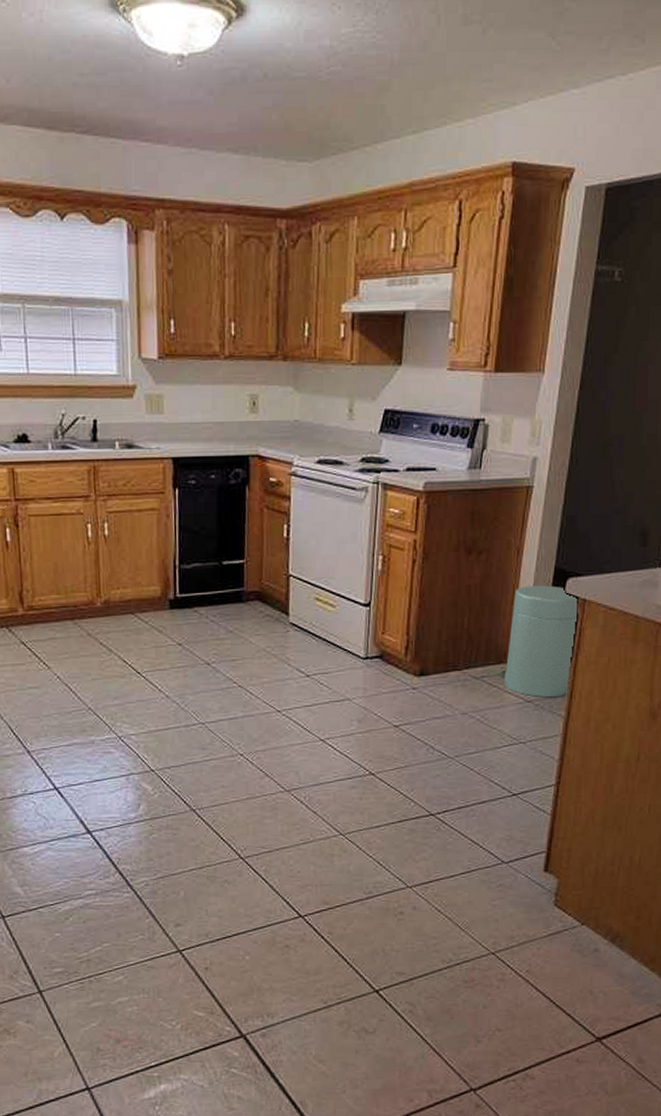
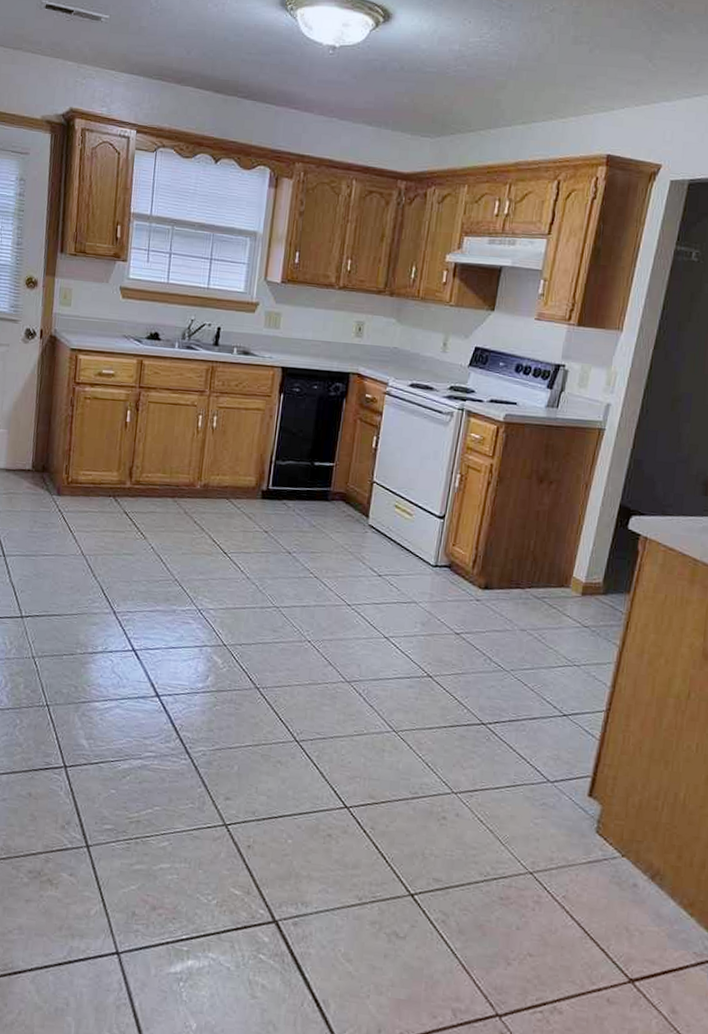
trash can: present [500,585,577,698] -> none [561,518,639,626]

